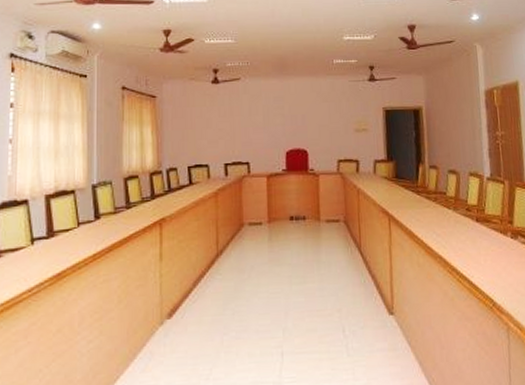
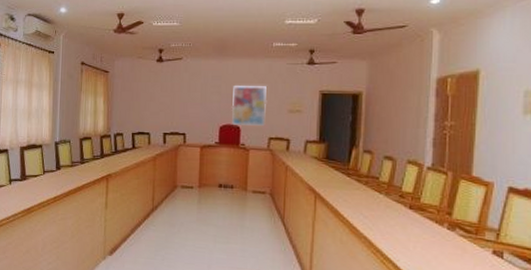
wall art: none [296,105,333,149] -> present [231,86,267,126]

